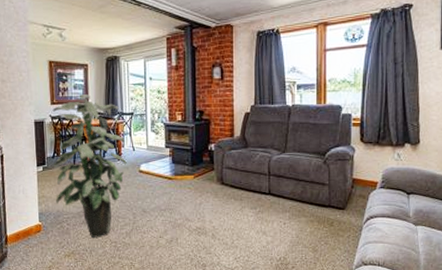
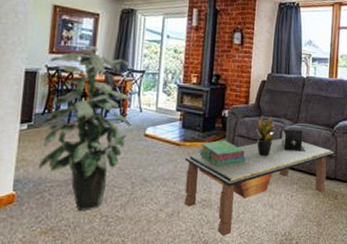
coffee table: none [177,169,328,260] -> present [184,139,335,236]
stack of books: none [190,173,236,198] -> present [199,140,246,167]
potted plant: none [243,146,263,187] -> present [255,115,276,157]
decorative box: none [270,159,297,181] -> present [281,129,306,153]

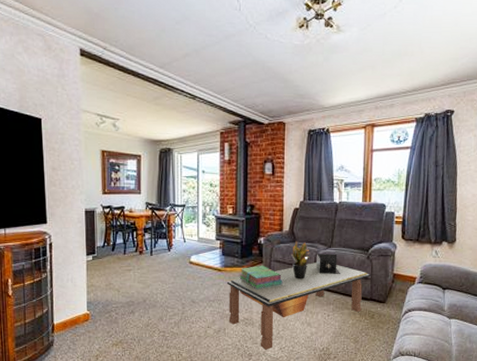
indoor plant: present [39,45,132,211] -> none [103,184,177,327]

